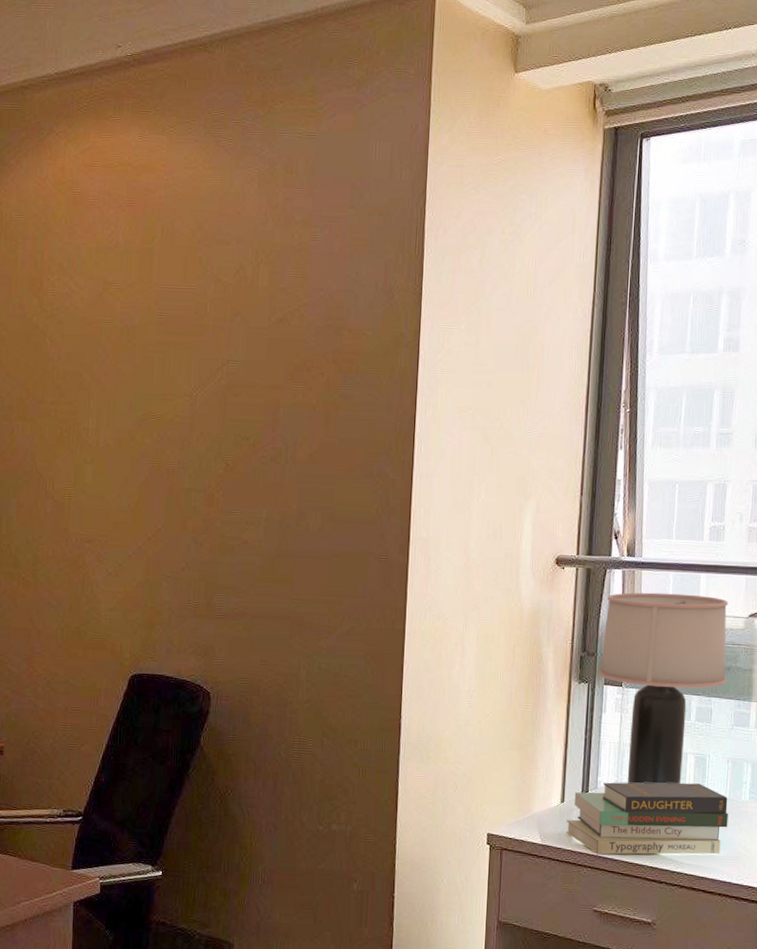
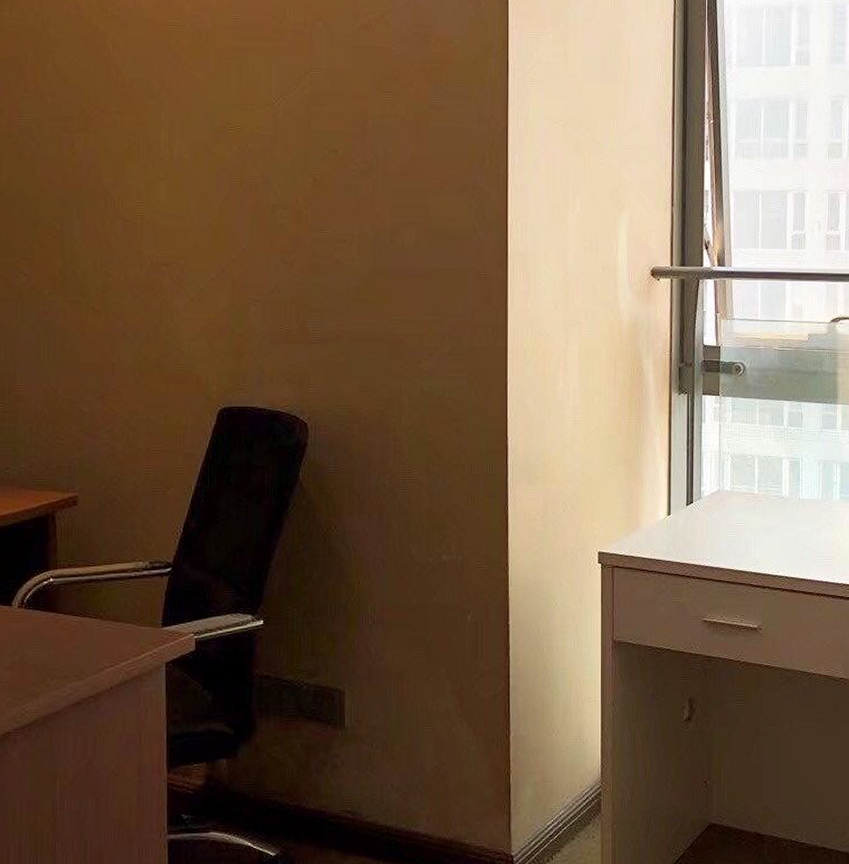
books: present [566,782,729,855] -> none [674,487,822,565]
table lamp: present [597,592,728,785] -> none [696,301,814,492]

